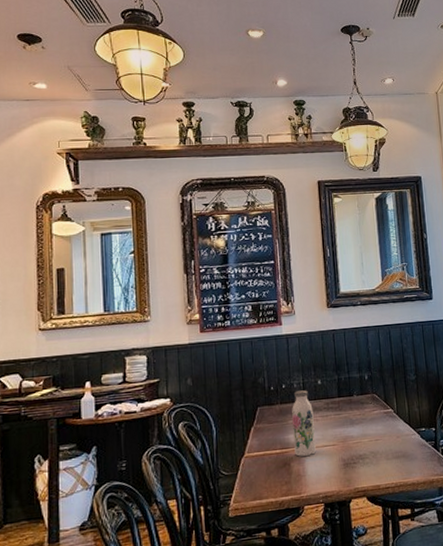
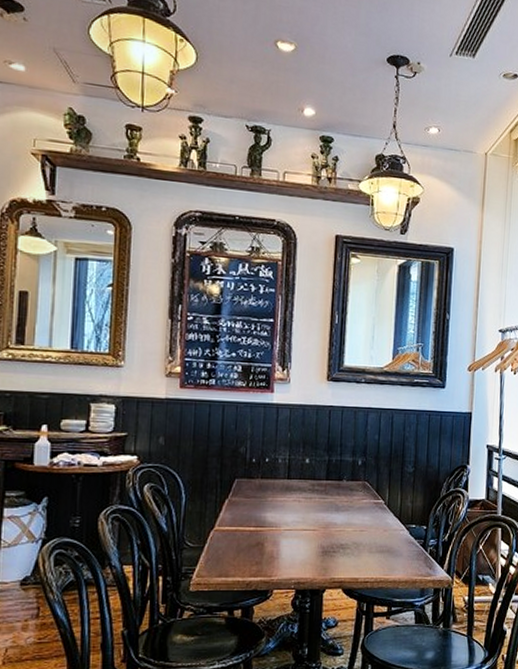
water bottle: present [292,390,316,457] -> none [270,467,297,537]

